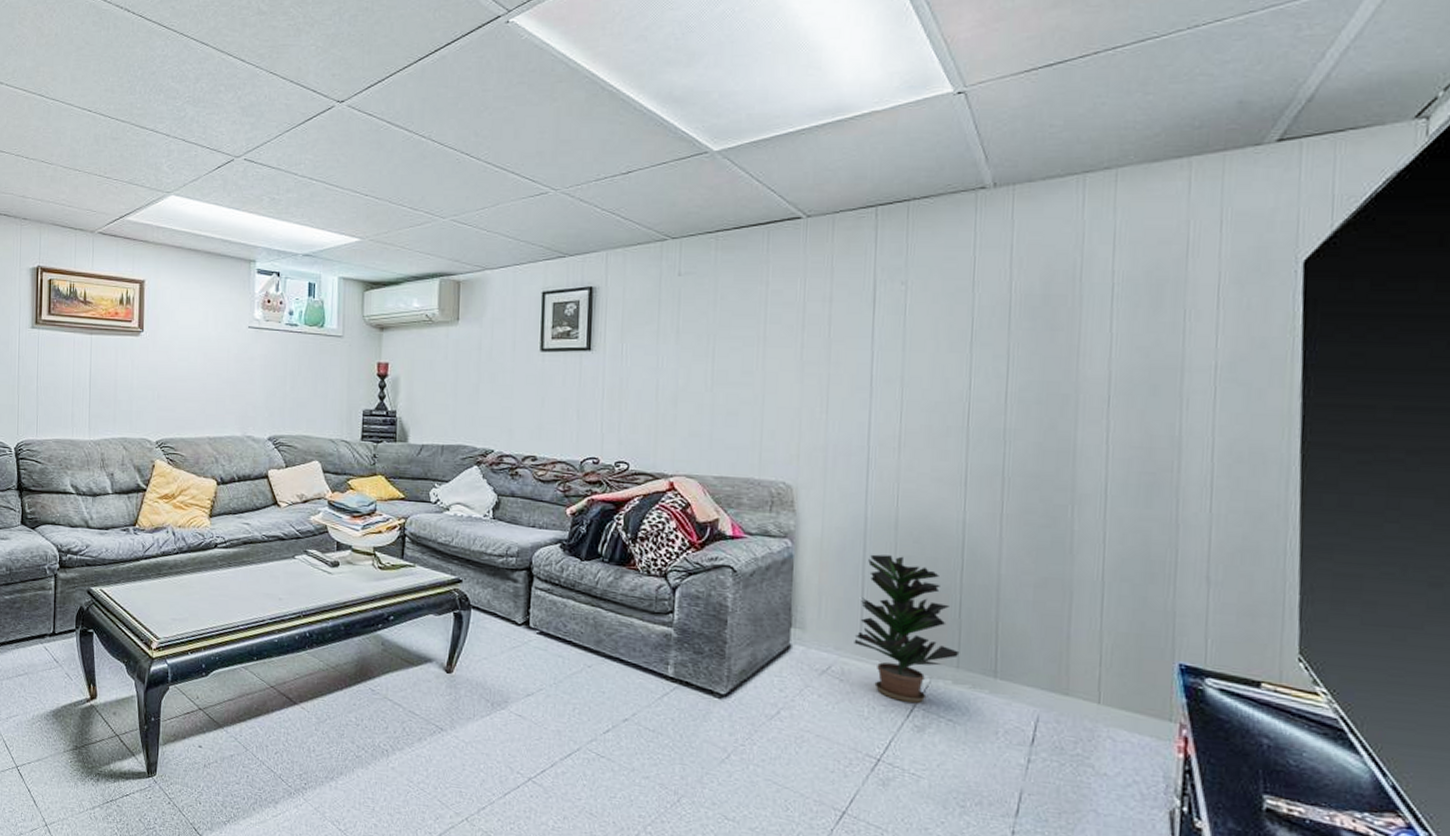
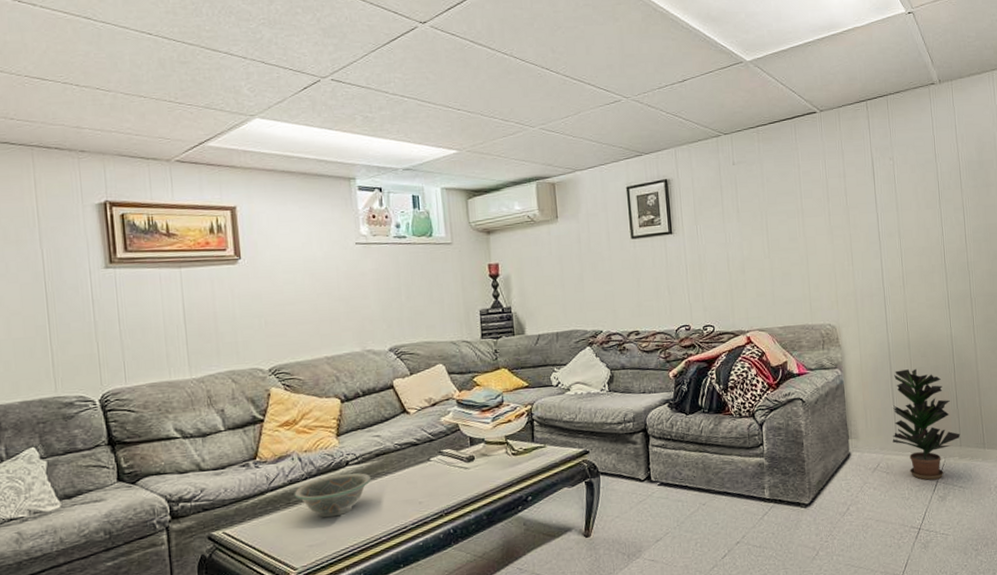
decorative bowl: none [165,554,236,596] -> present [294,472,371,518]

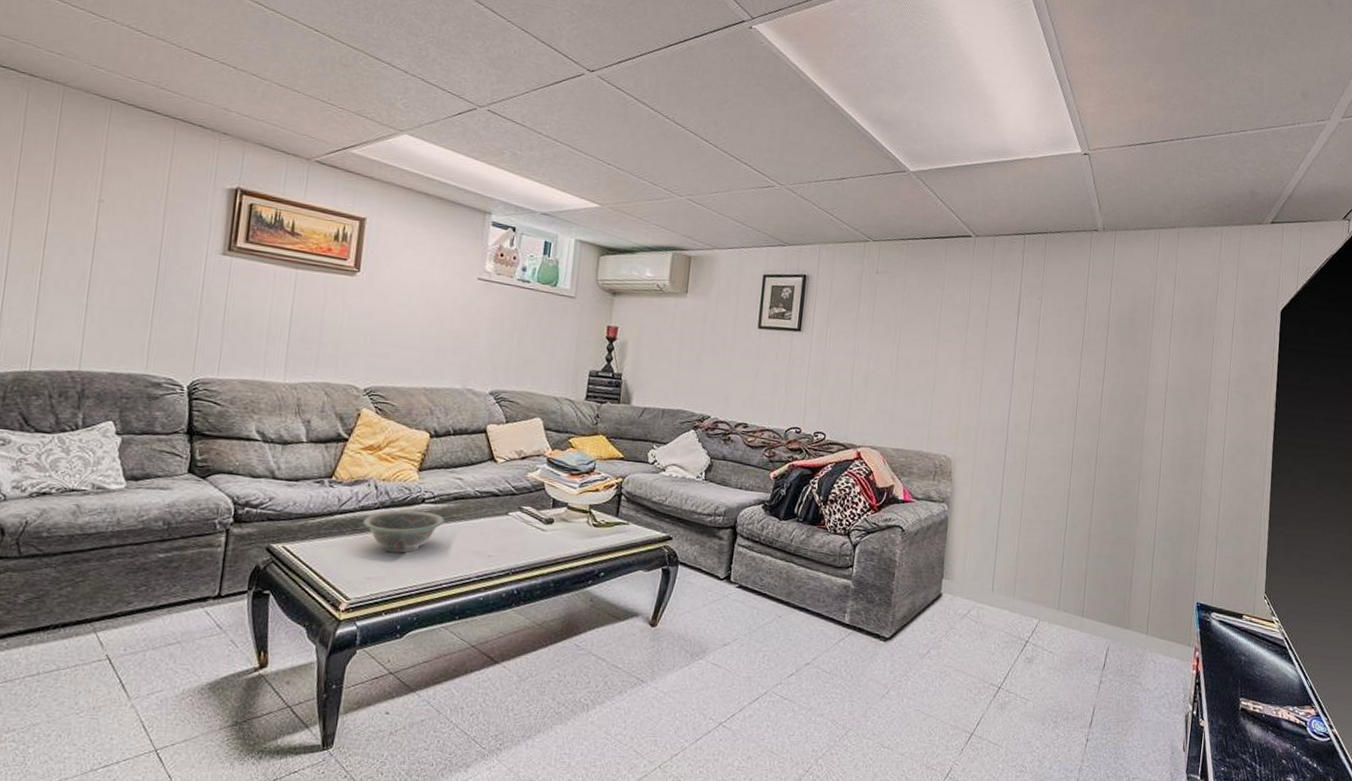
potted plant: present [892,368,961,481] -> none [987,517,1060,640]

